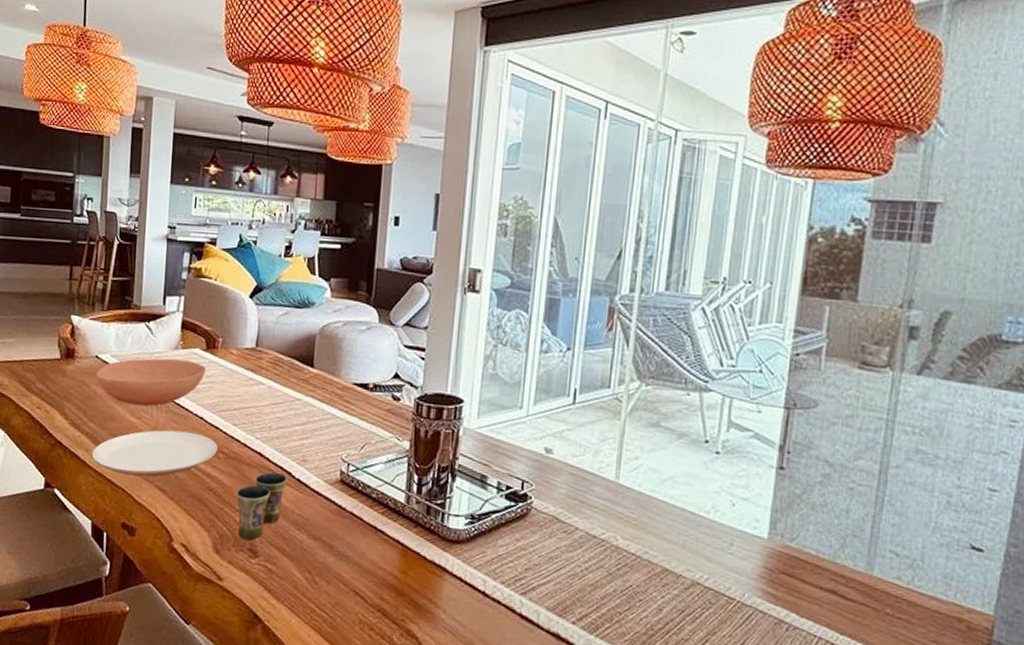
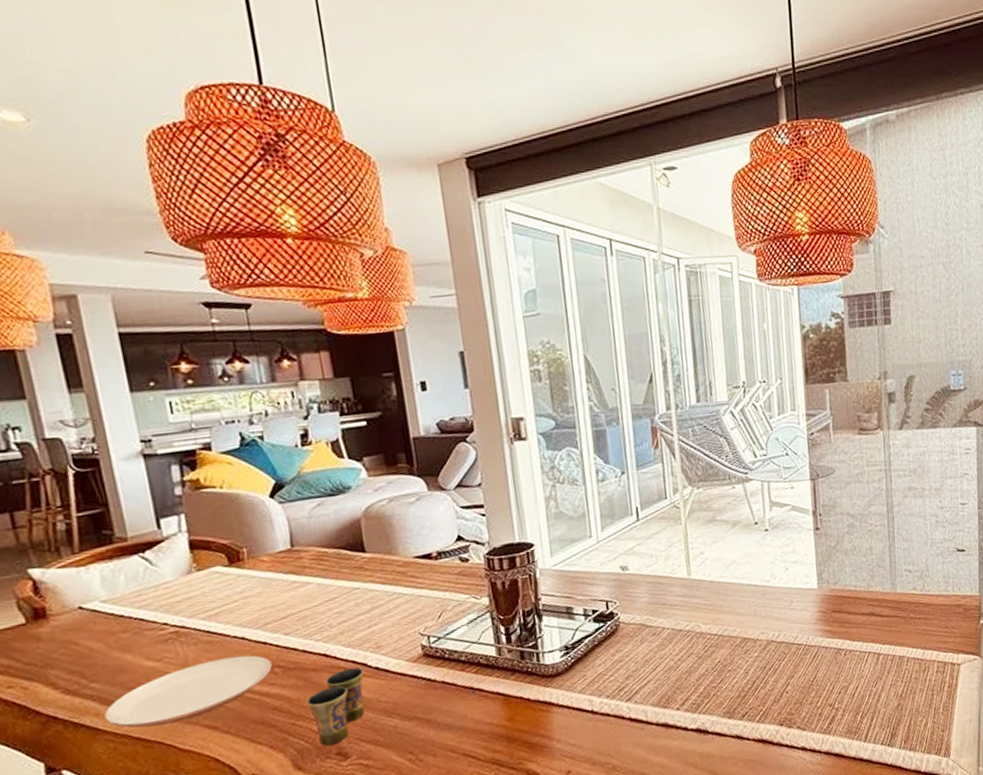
bowl: present [96,358,206,407] -> none [85,581,235,650]

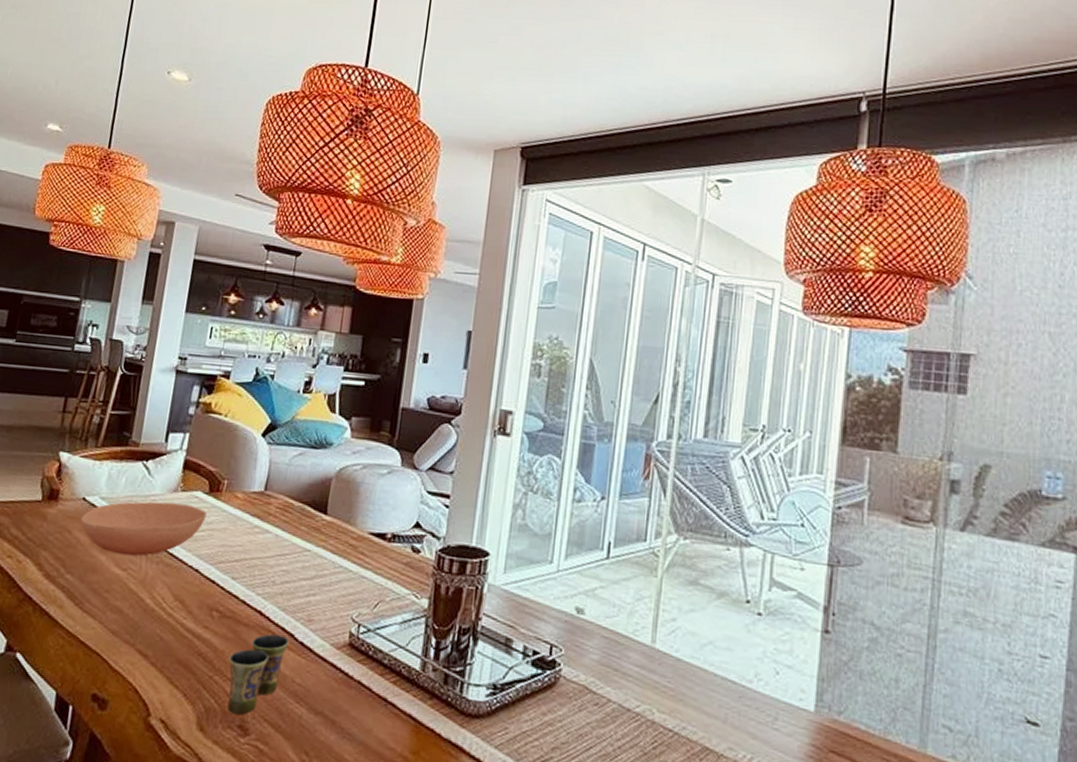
bowl: none [85,581,235,650] -> present [80,501,207,557]
plate: present [104,655,272,728] -> none [65,583,212,638]

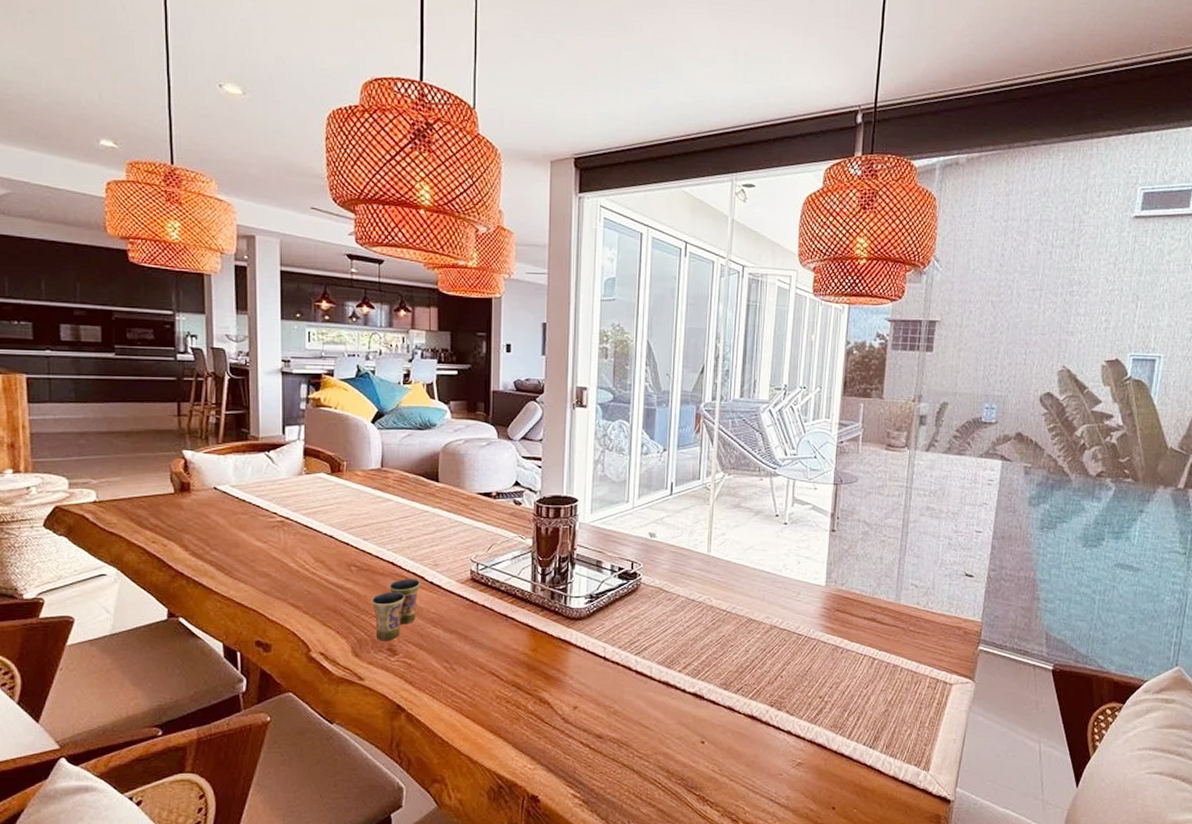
bowl: present [80,501,207,557] -> none [216,485,332,531]

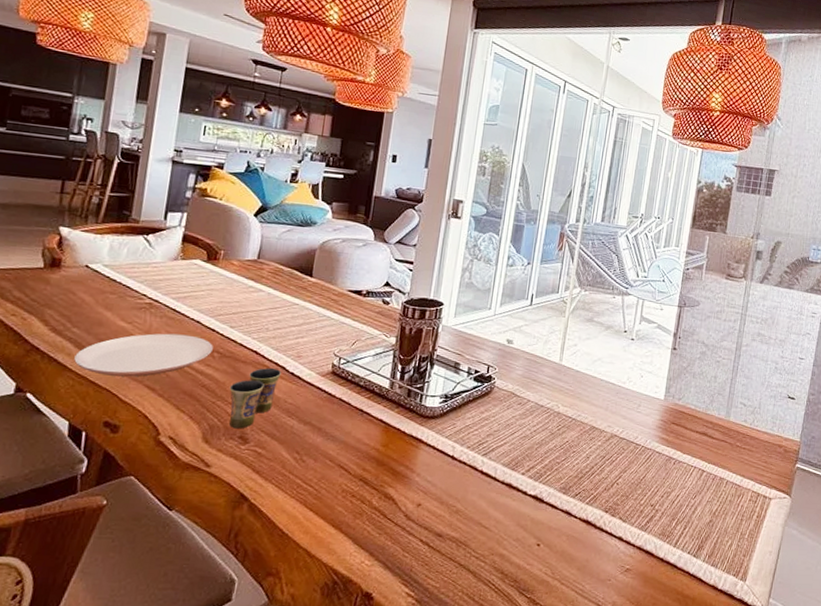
plate: none [218,550,350,596] -> present [74,333,213,377]

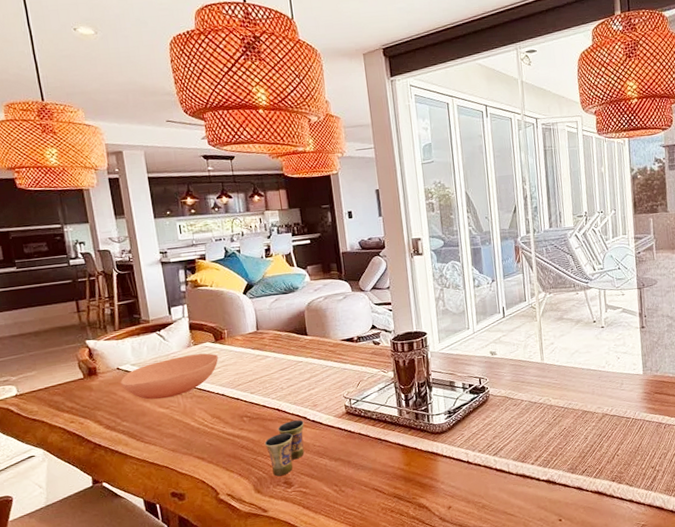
plate: present [74,333,213,377] -> none [131,407,242,456]
bowl: none [84,268,206,312] -> present [121,353,218,400]

